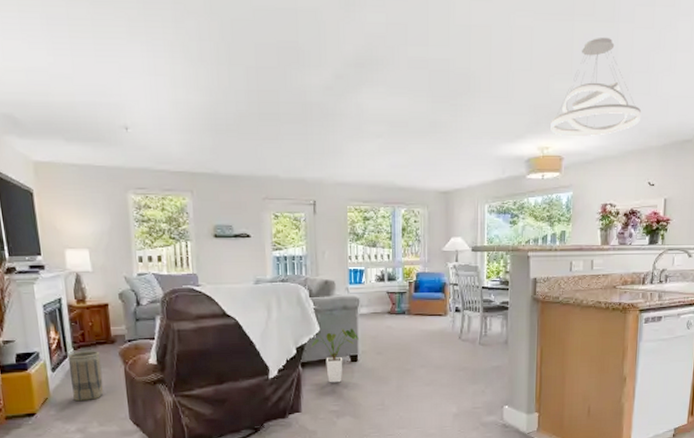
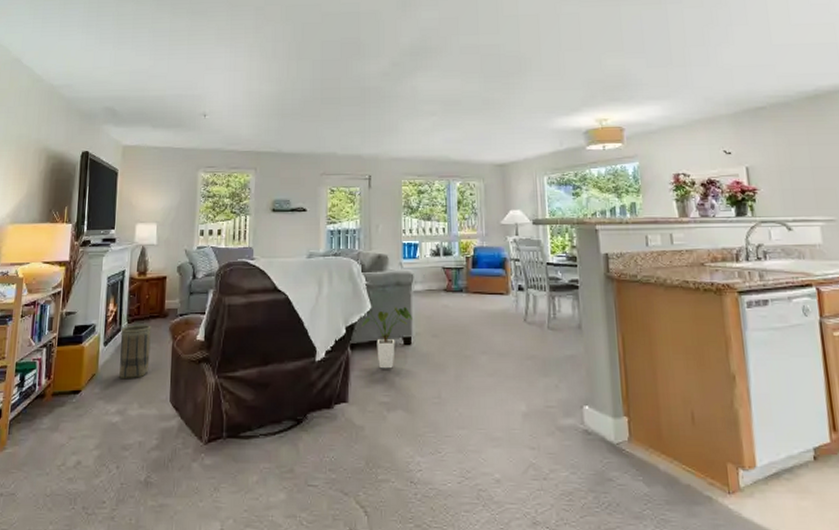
pendant light: present [550,37,641,137] -> none [607,17,704,109]

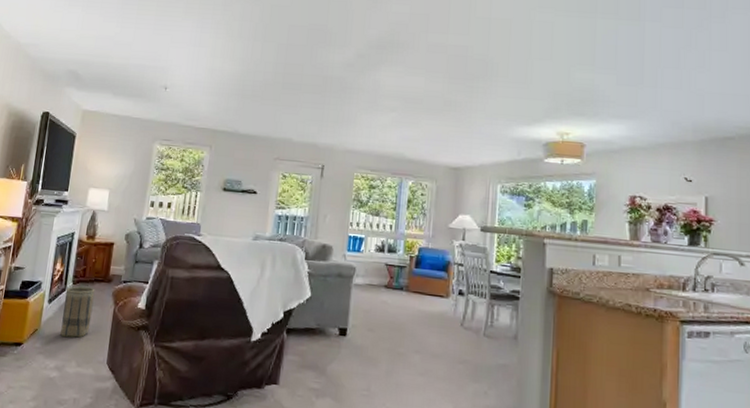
house plant: present [362,306,412,369] -> none [300,296,350,357]

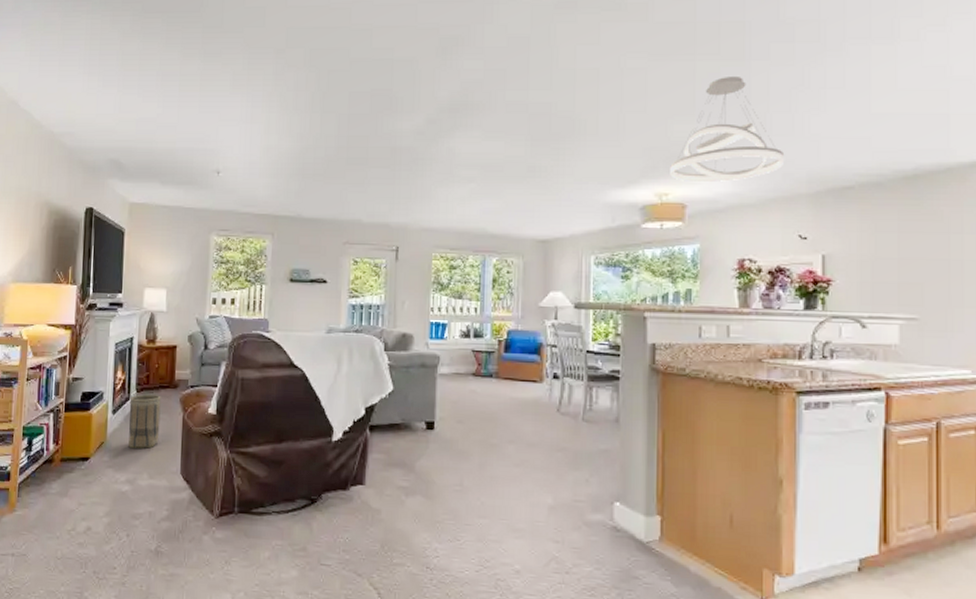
pendant light: none [571,33,672,126] -> present [670,75,783,183]

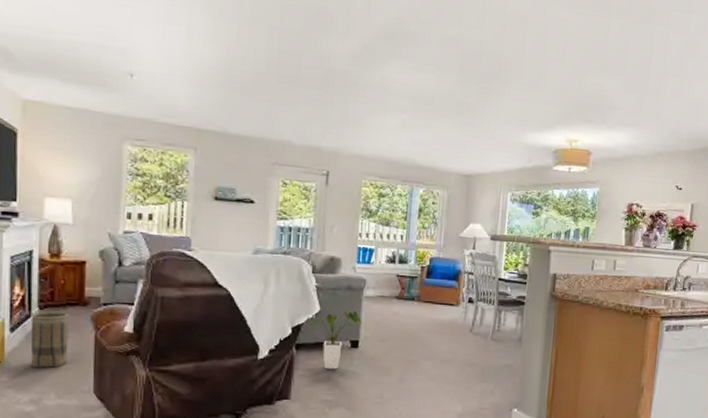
house plant: none [382,388,437,453] -> present [309,310,362,370]
pendant light: present [670,75,783,183] -> none [580,37,672,134]

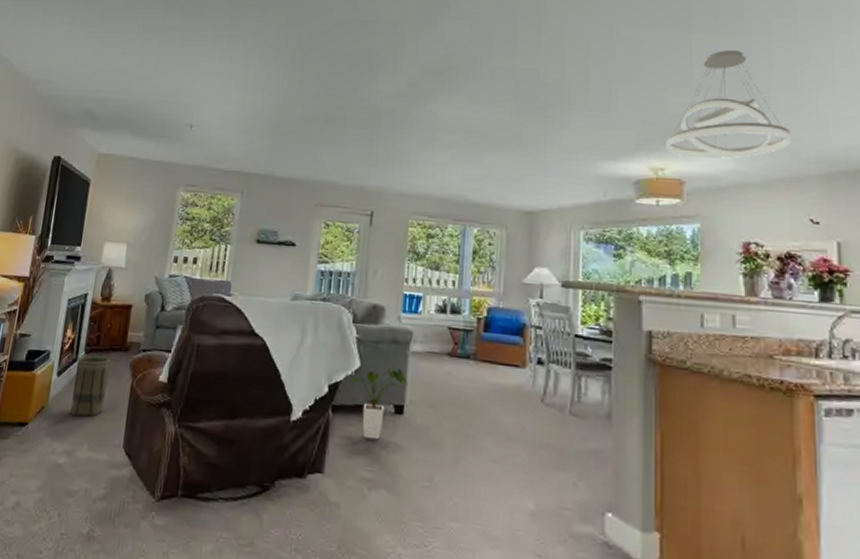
pendant light: none [580,37,672,134] -> present [666,49,790,159]

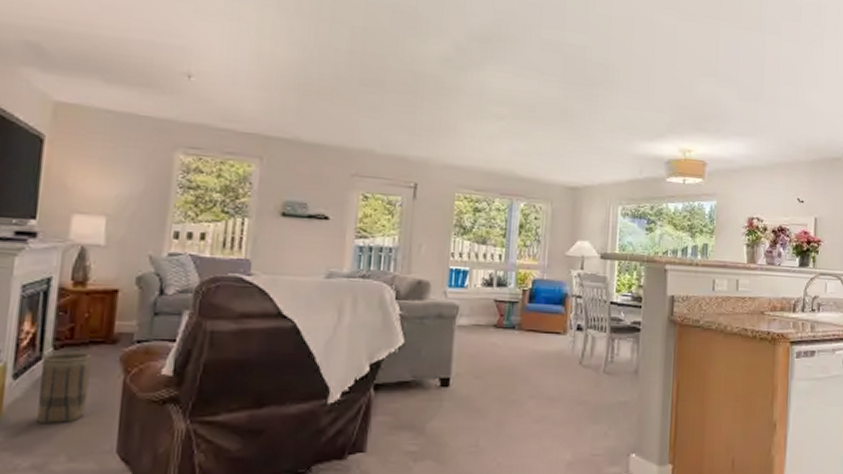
house plant: present [347,367,408,440] -> none [390,342,454,414]
pendant light: present [666,49,790,159] -> none [693,45,788,144]

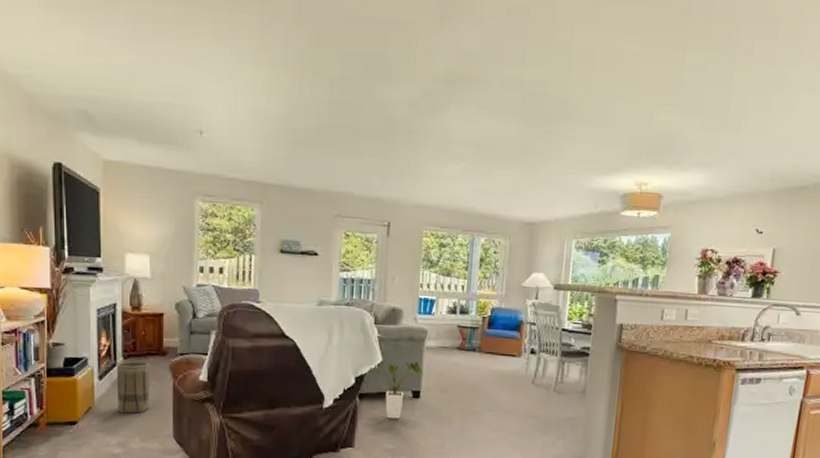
house plant: none [390,342,454,414] -> present [371,360,423,419]

